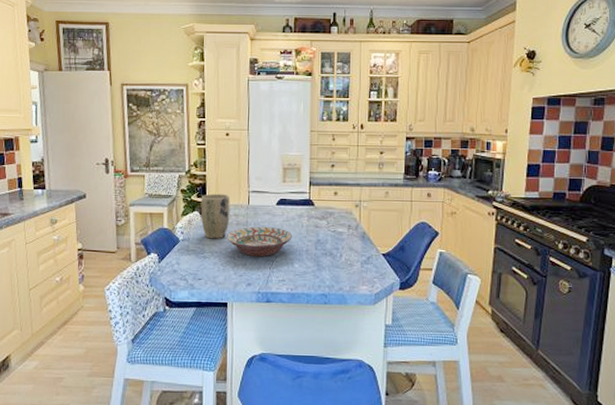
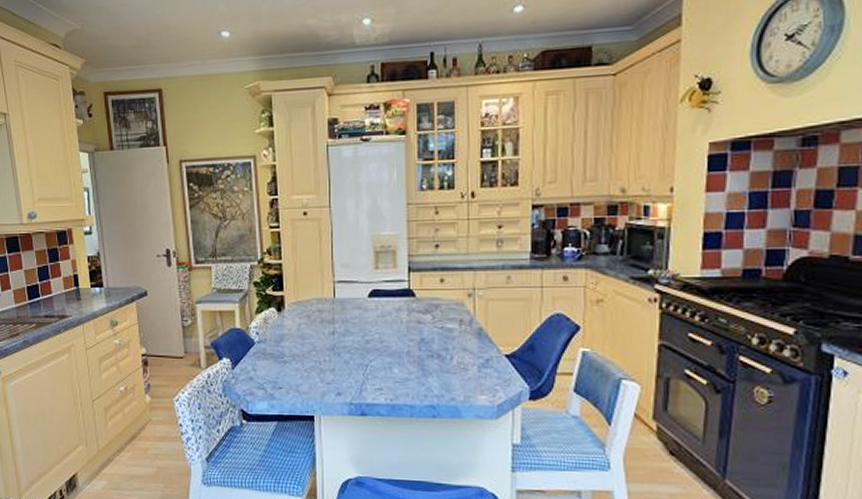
plant pot: present [200,193,230,239] -> none [277,285,313,340]
decorative bowl: present [226,226,293,257] -> none [309,323,390,361]

